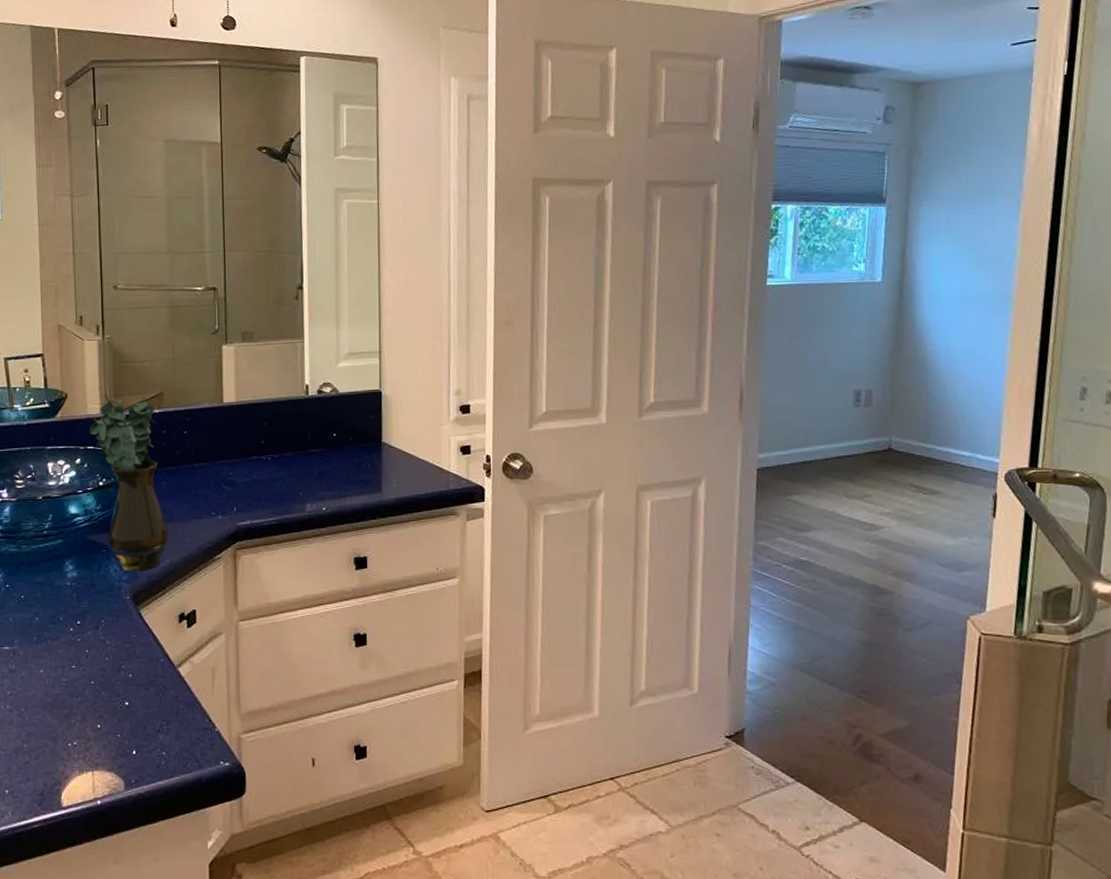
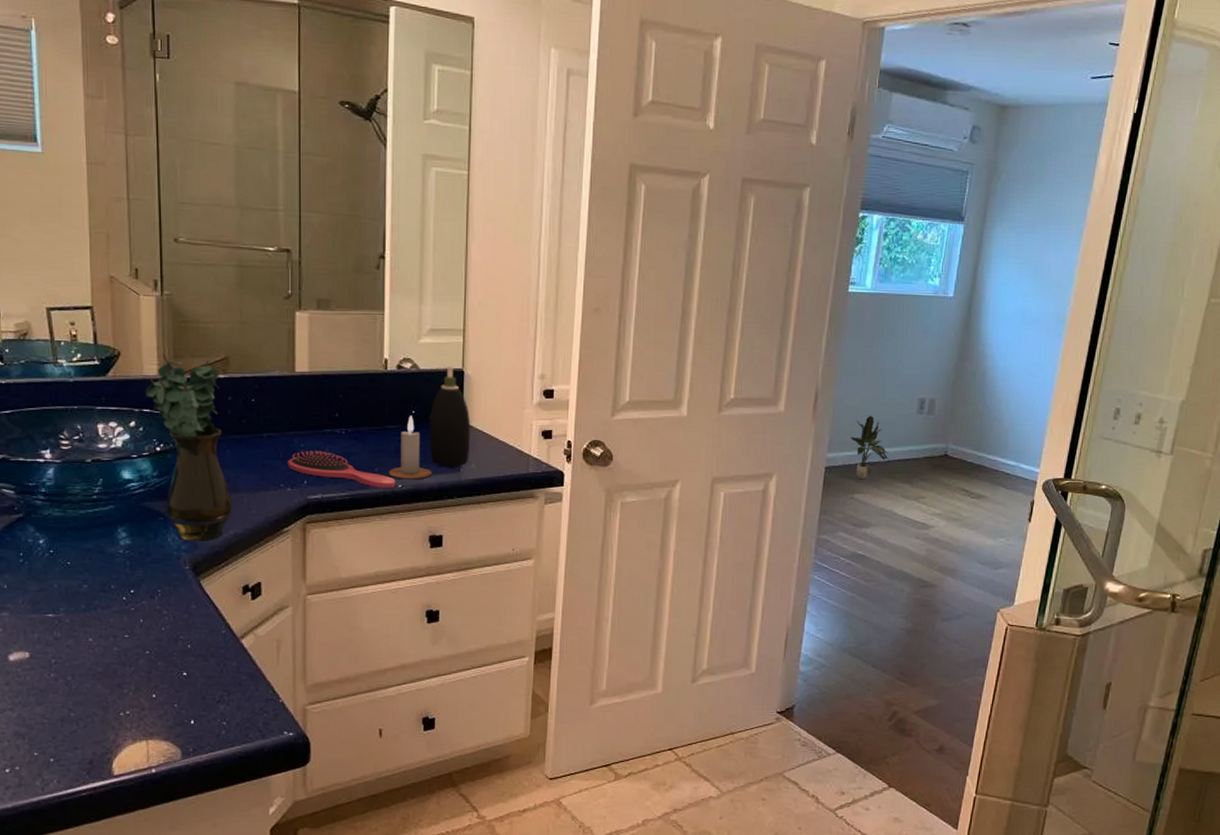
hairbrush: none [217,478,320,512] -> present [287,451,396,489]
candle: none [312,438,354,502] -> present [388,415,431,480]
soap dispenser: none [350,387,391,487] -> present [429,365,471,467]
potted plant: none [782,412,827,480] -> present [851,416,889,480]

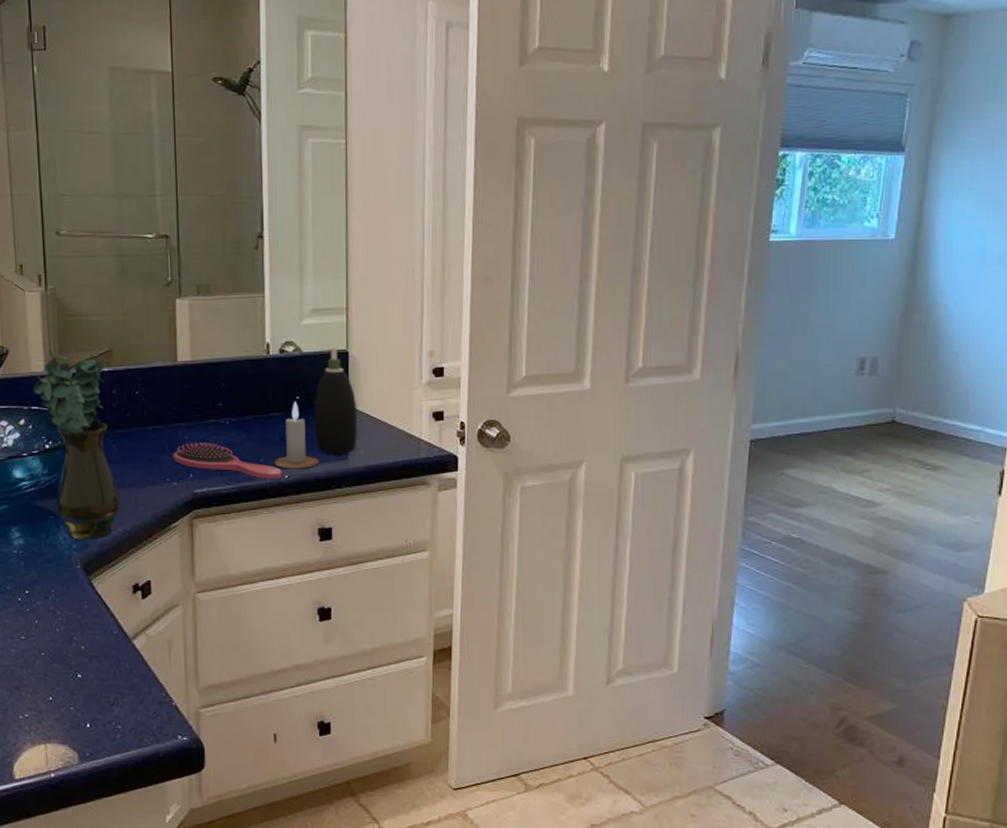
potted plant: present [851,416,889,480] -> none [779,380,825,453]

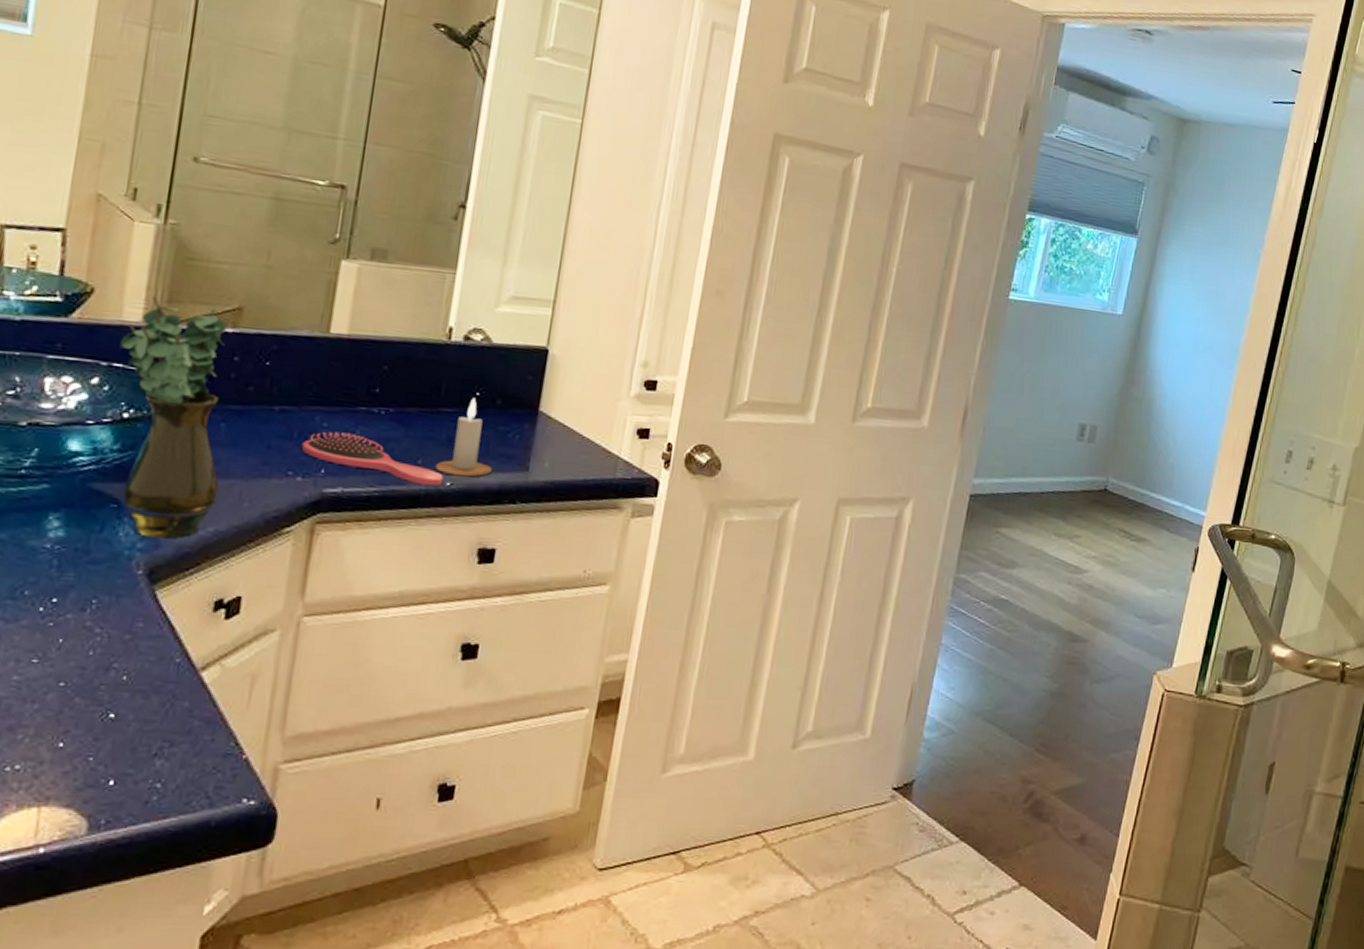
soap dispenser: present [314,347,358,454] -> none [492,340,550,465]

